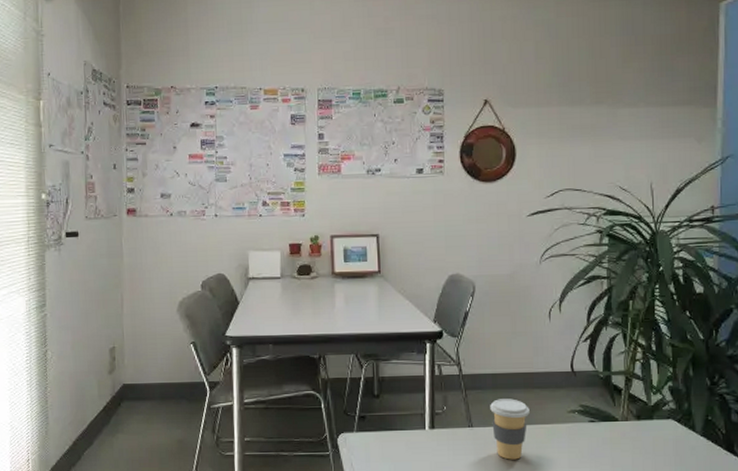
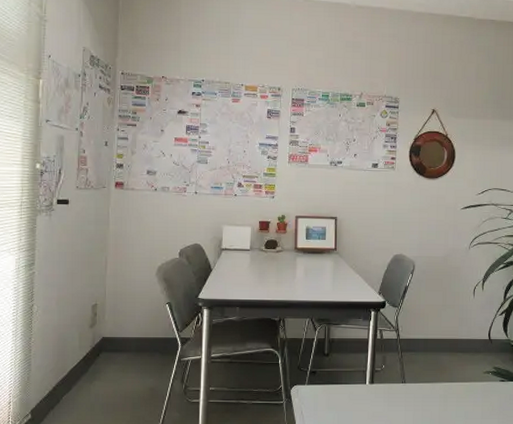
coffee cup: present [490,399,530,460] -> none [421,360,453,411]

